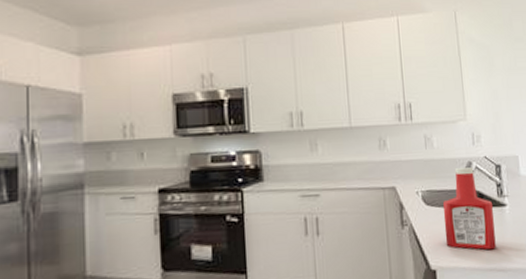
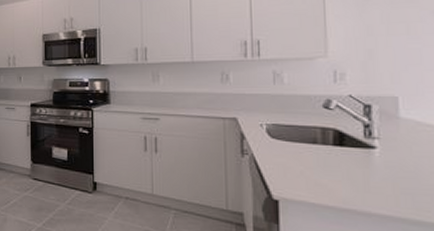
ketchup bottle: present [443,167,496,250] -> none [291,104,358,191]

